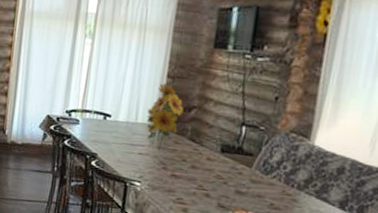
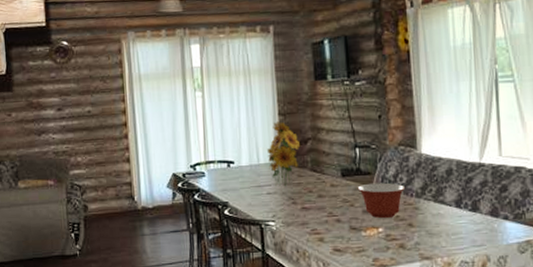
mixing bowl: none [236,164,288,204] -> present [358,182,406,219]

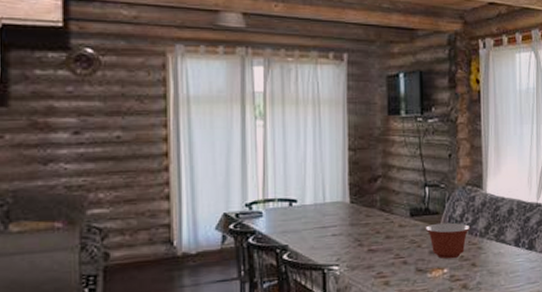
flower bouquet: present [266,121,301,187] -> none [333,157,370,228]

